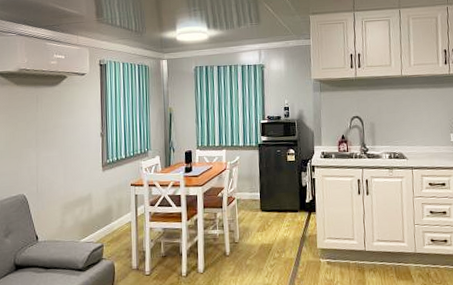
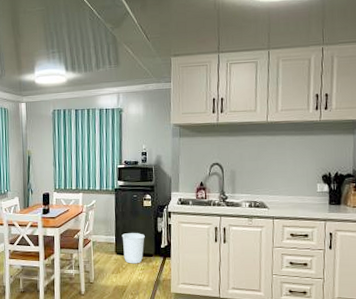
trash can: none [266,188,290,221] -> present [122,233,145,264]

